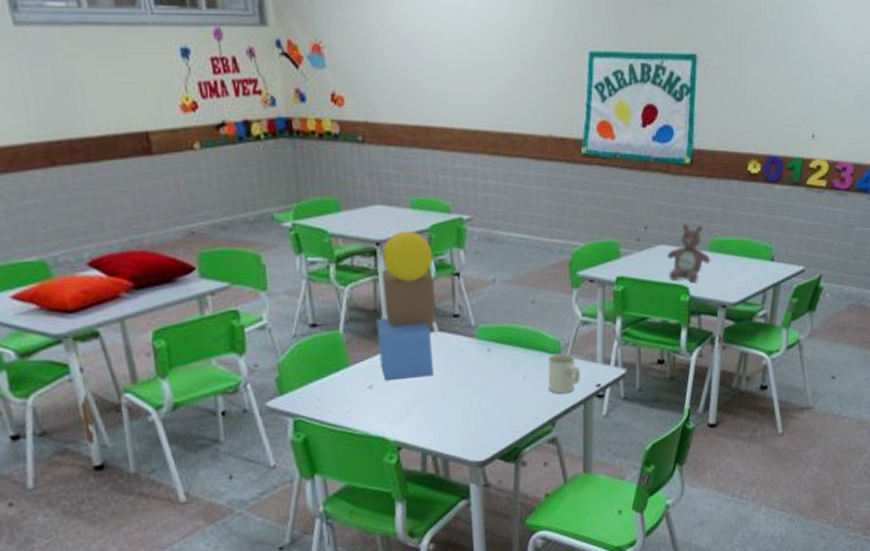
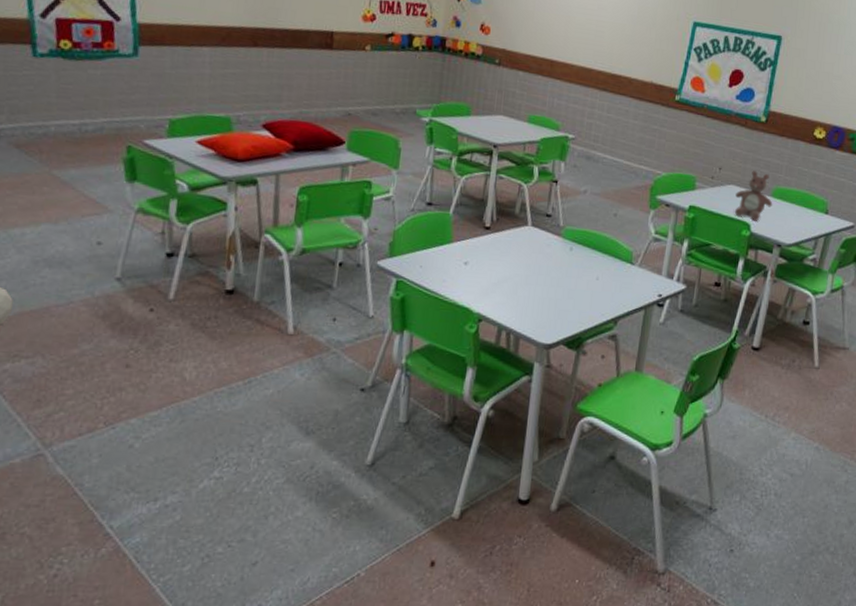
toy blocks: present [376,230,437,380] -> none [478,139,539,263]
cup: present [548,353,580,394] -> none [617,262,646,298]

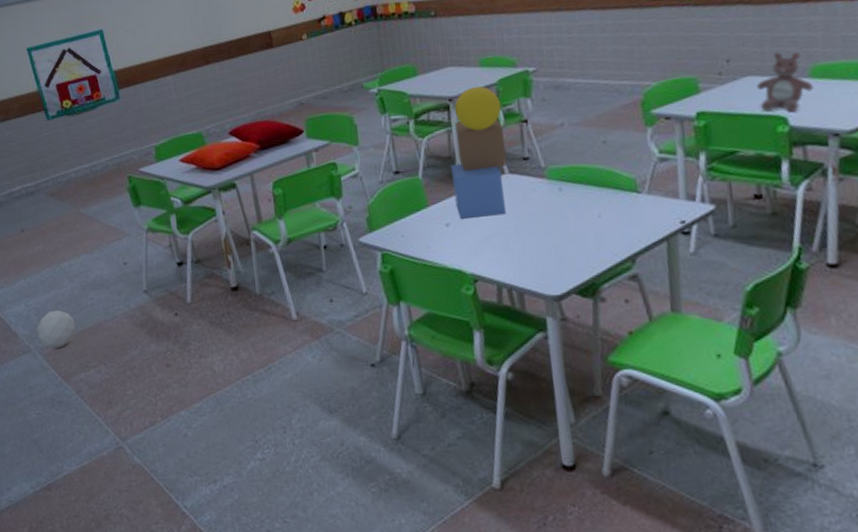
toy blocks: none [478,139,539,263] -> present [451,86,507,219]

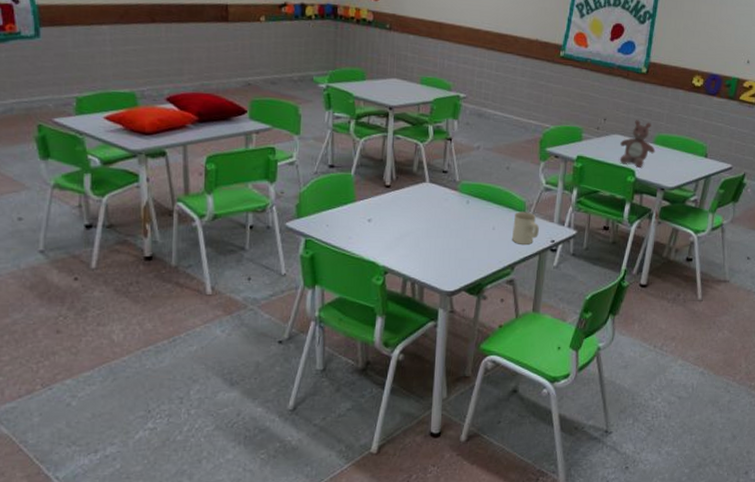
toy blocks: present [451,86,507,219] -> none [380,100,433,218]
cup: none [623,190,661,231] -> present [512,211,539,245]

